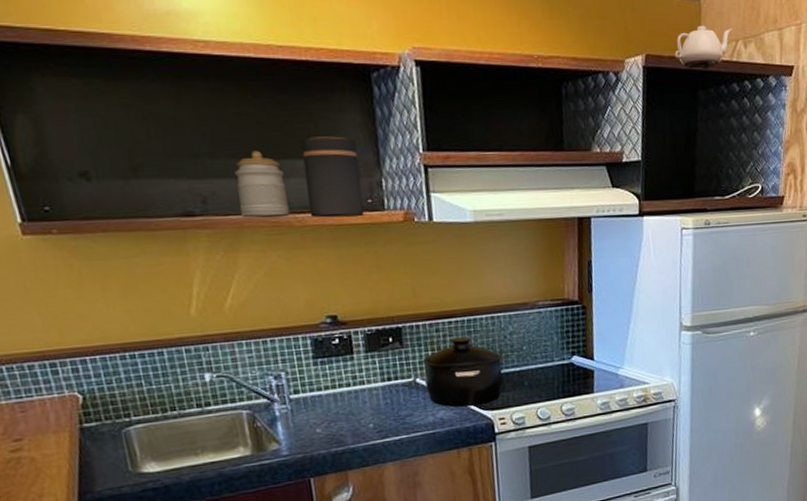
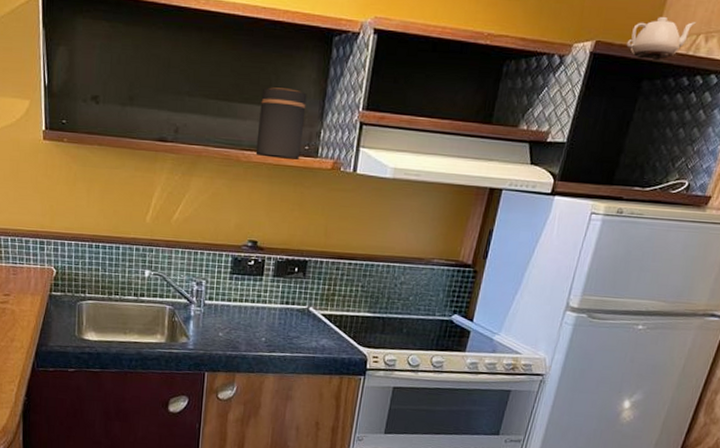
jar: present [235,150,290,219] -> none [201,93,243,153]
saucepan: present [422,337,503,407] -> none [316,278,389,341]

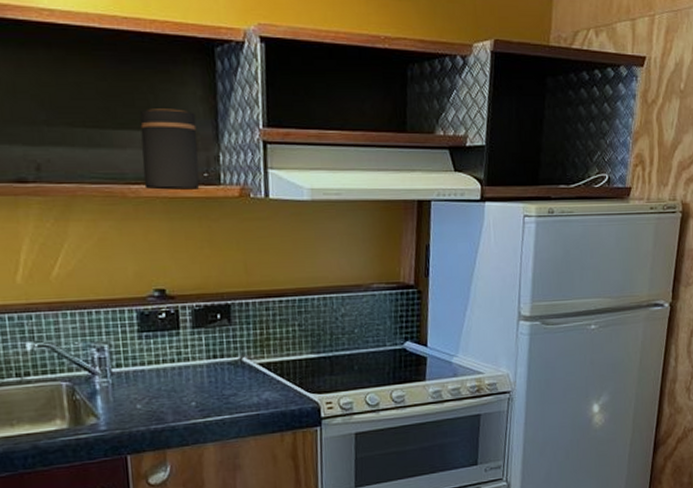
teapot: present [626,17,697,60] -> none [524,13,585,56]

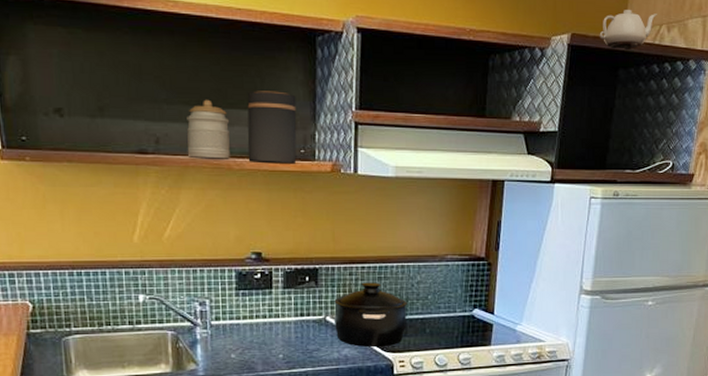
jar: none [71,119,124,188] -> present [187,99,230,161]
saucepan: none [250,317,332,389] -> present [334,282,407,347]
teapot: none [524,13,585,56] -> present [599,10,658,50]

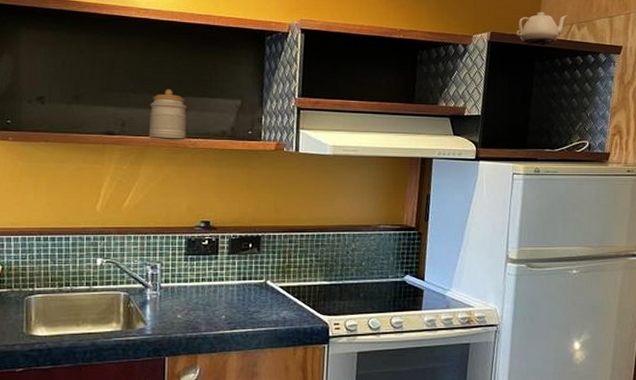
cylinder: present [247,90,297,164] -> none [202,81,246,143]
saucepan: present [334,282,407,347] -> none [275,249,343,309]

